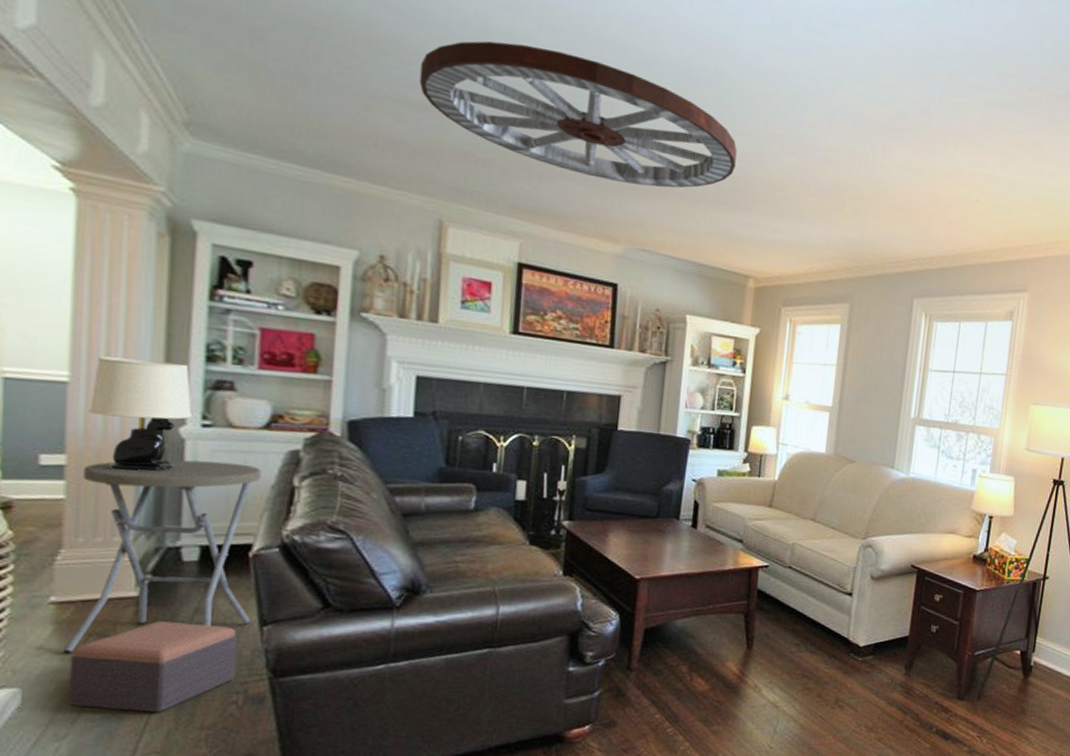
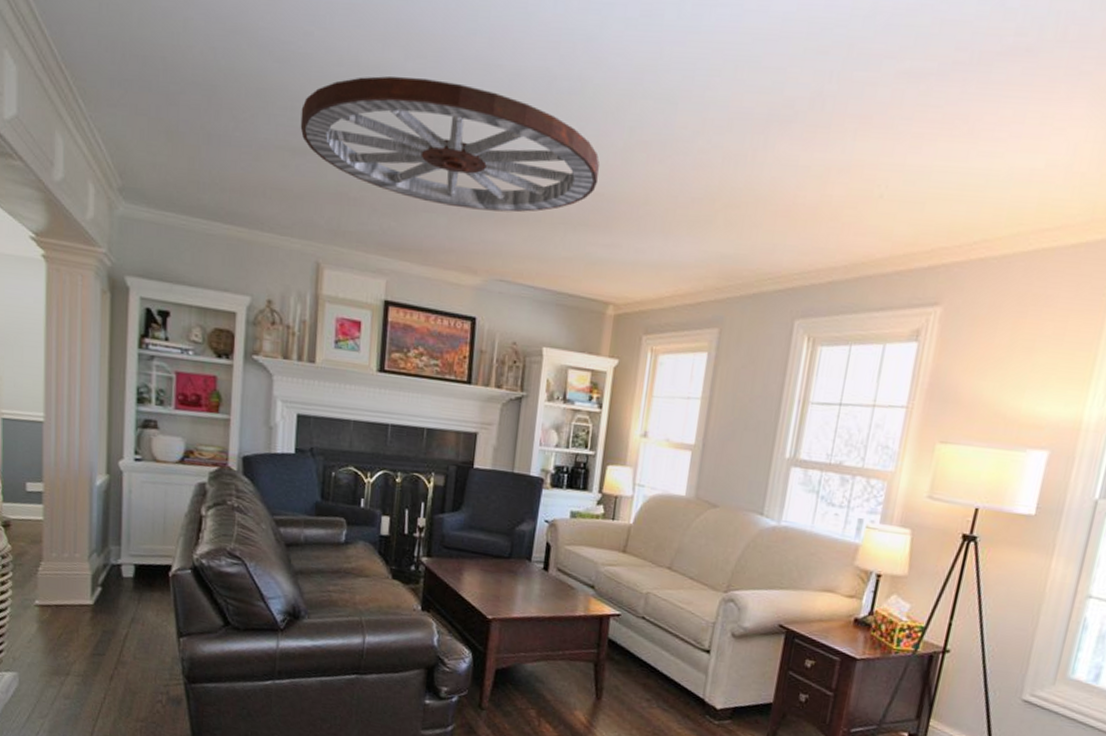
side table: present [63,459,262,654] -> none [44,489,178,648]
footstool: present [69,621,239,713] -> none [49,626,162,704]
table lamp: present [89,356,193,472] -> none [58,399,128,499]

